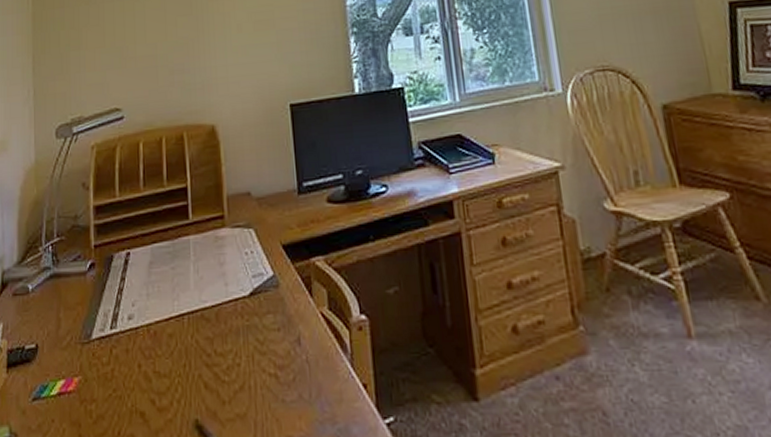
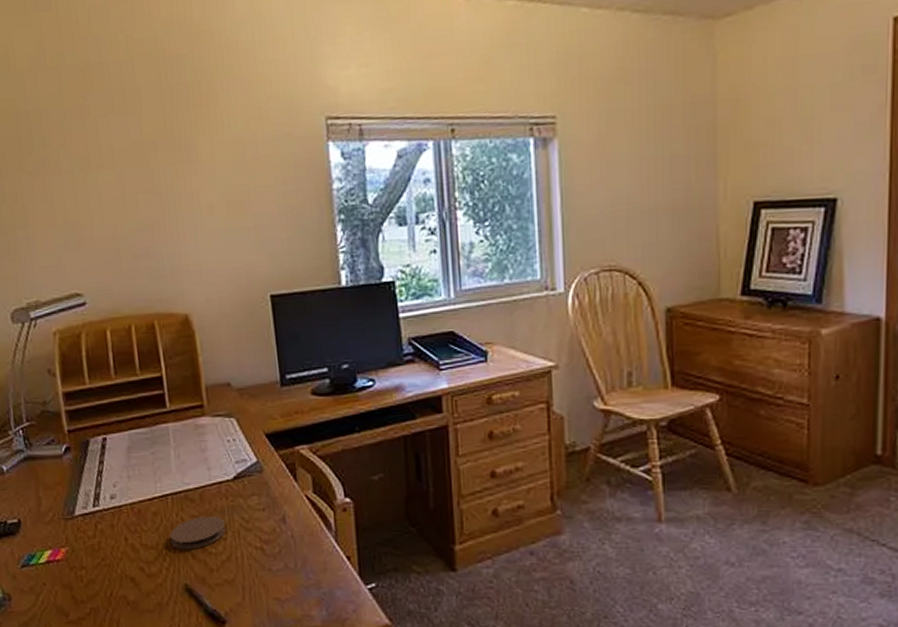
coaster: none [184,338,240,377] -> present [170,516,226,549]

